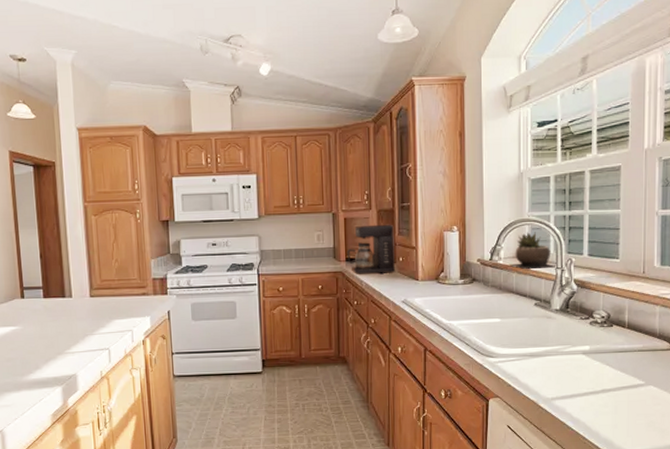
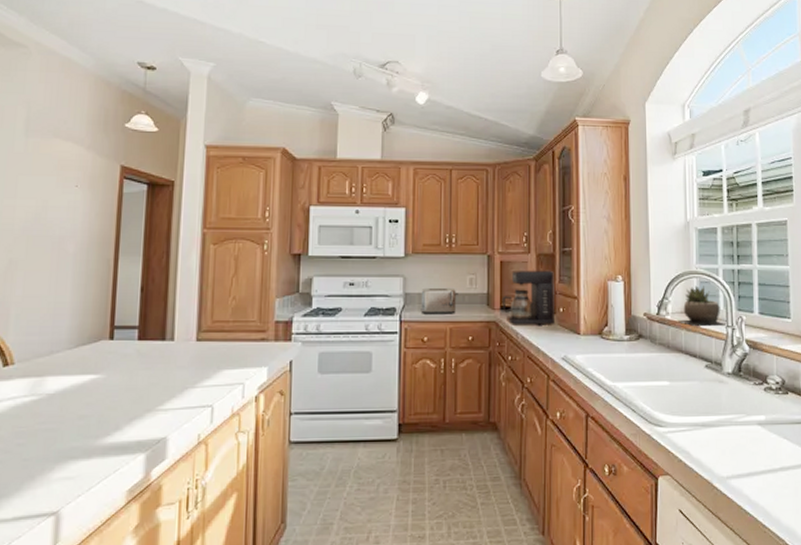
toaster: none [274,243,308,269] -> present [420,287,459,316]

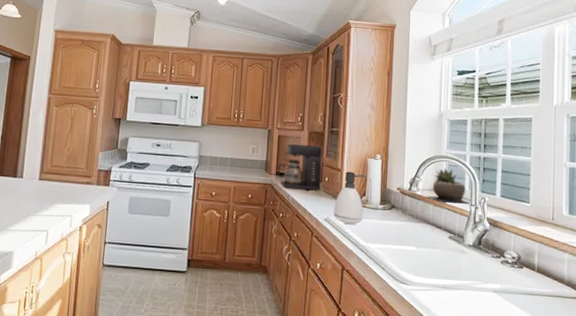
toaster: present [420,287,459,316] -> none [211,152,243,176]
soap dispenser: none [572,299,608,363] -> present [333,171,367,225]

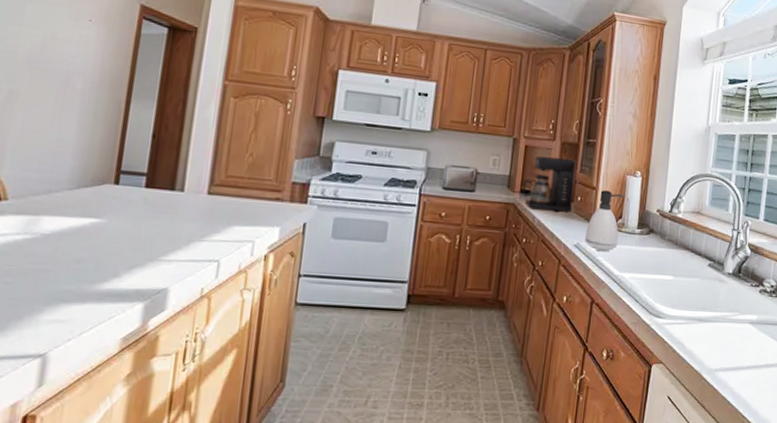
toaster: none [211,152,243,176] -> present [441,163,481,193]
succulent plant: present [426,168,471,204] -> none [687,188,733,229]

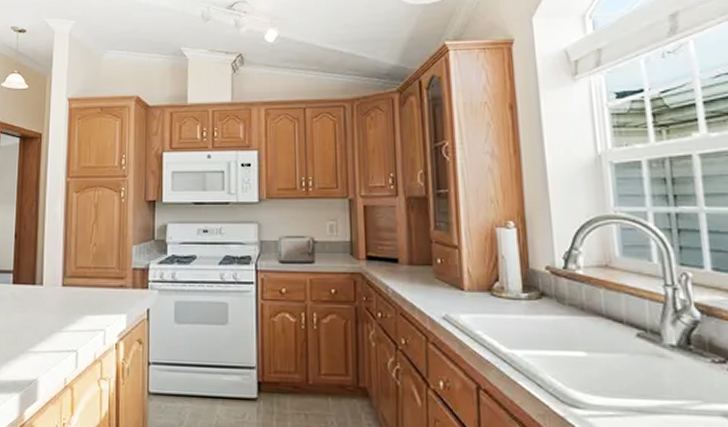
coffee maker: present [522,156,576,213] -> none [367,215,431,279]
soap dispenser: present [585,190,624,252] -> none [454,248,500,324]

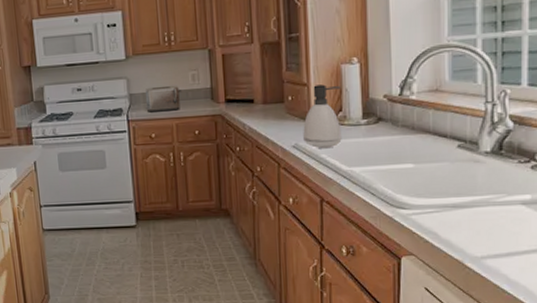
soap dispenser: none [454,248,500,324] -> present [303,84,342,149]

